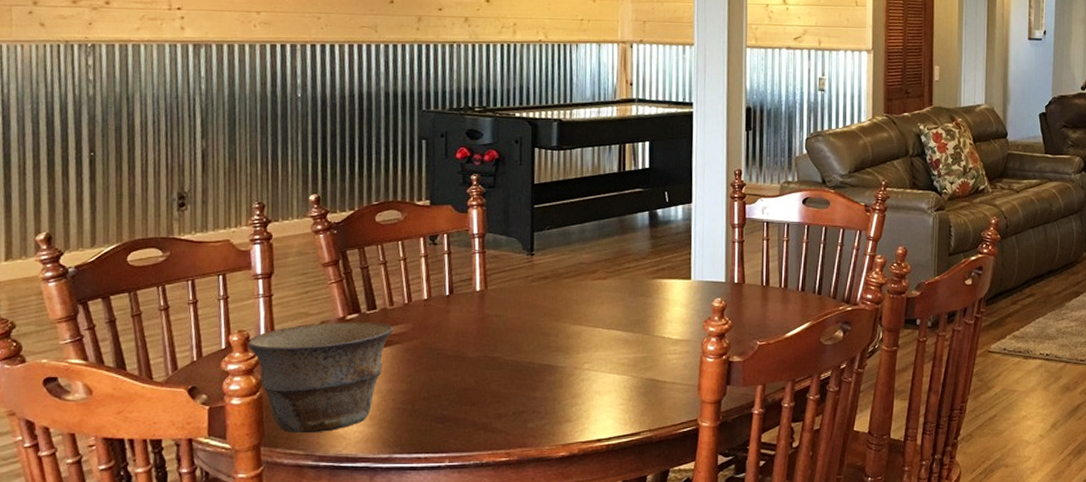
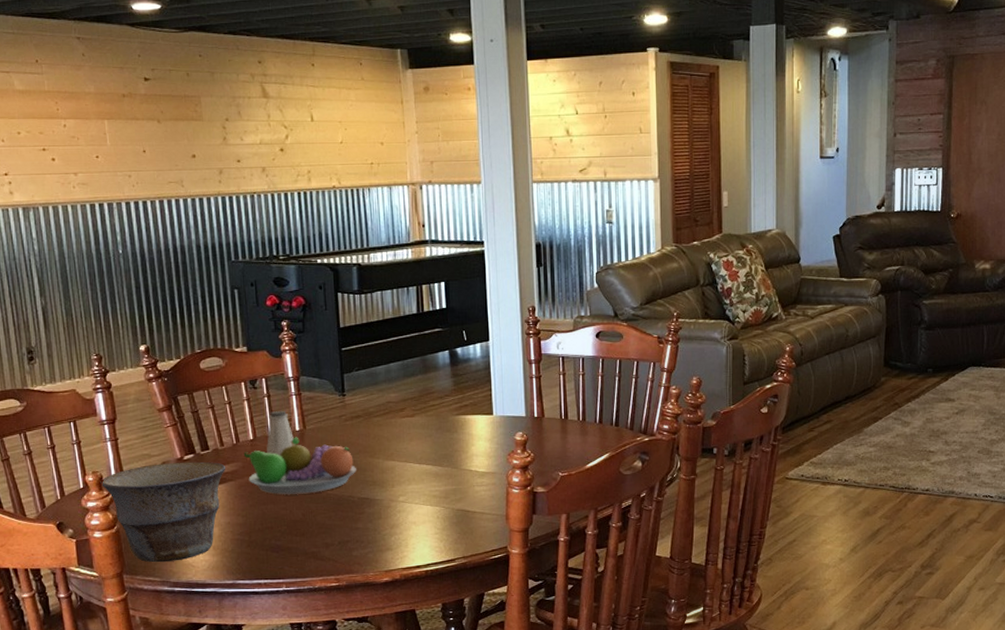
fruit bowl: none [415,297,539,360] -> present [243,437,356,495]
saltshaker: none [440,270,474,318] -> present [266,411,295,456]

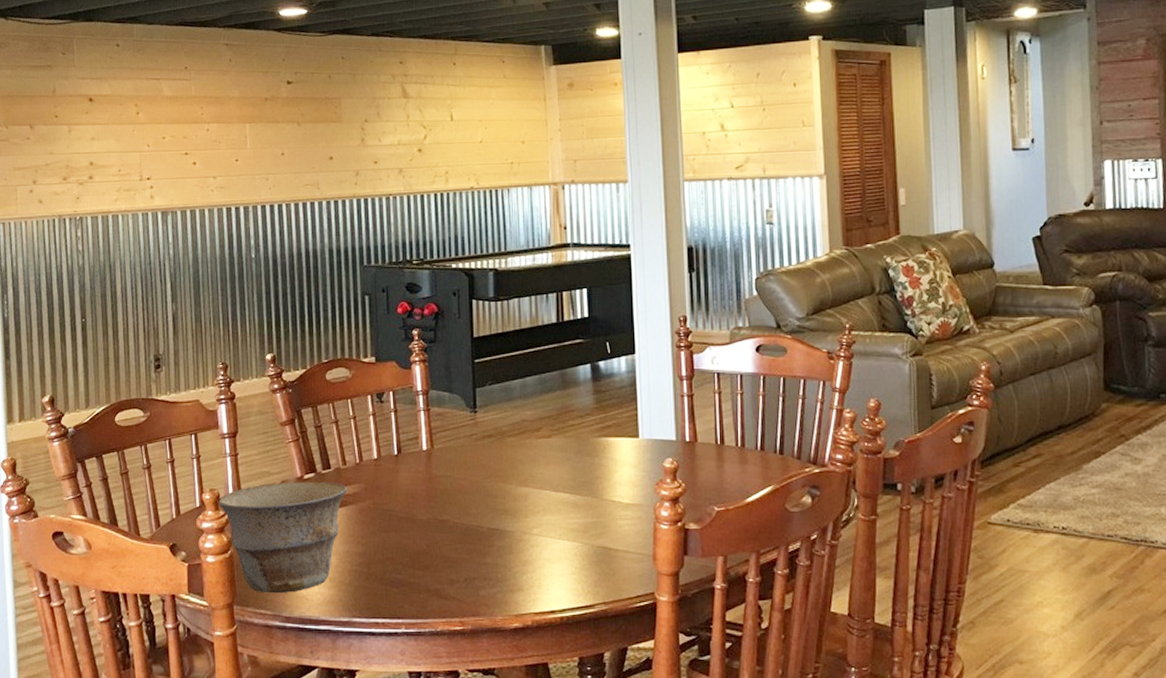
fruit bowl: present [243,437,356,495] -> none [366,457,486,522]
saltshaker: present [266,411,295,456] -> none [390,428,421,478]

